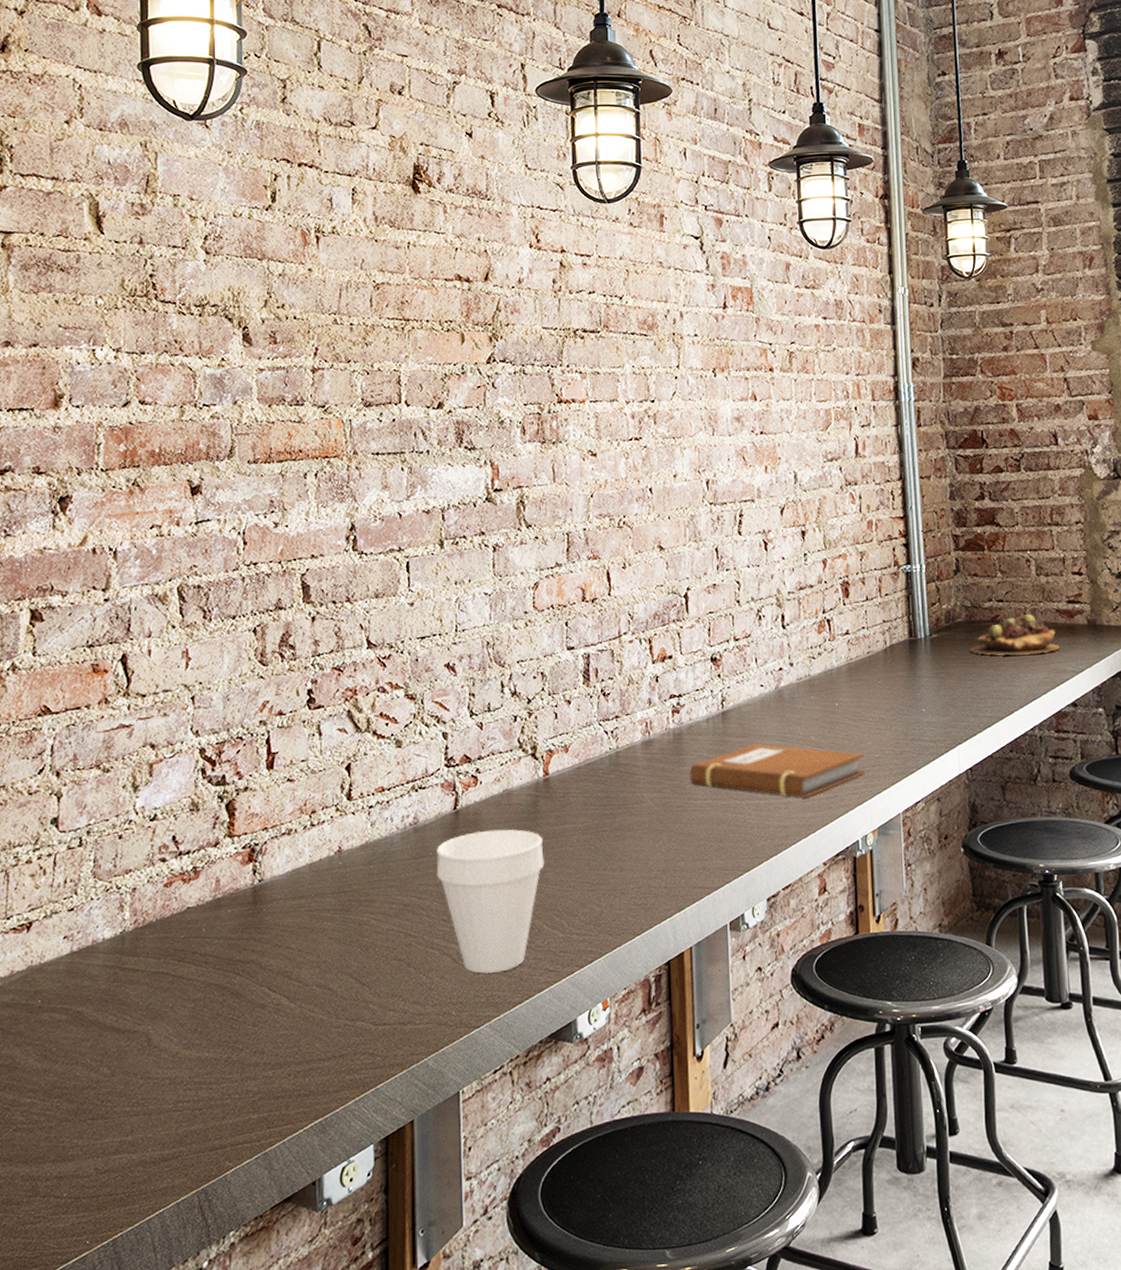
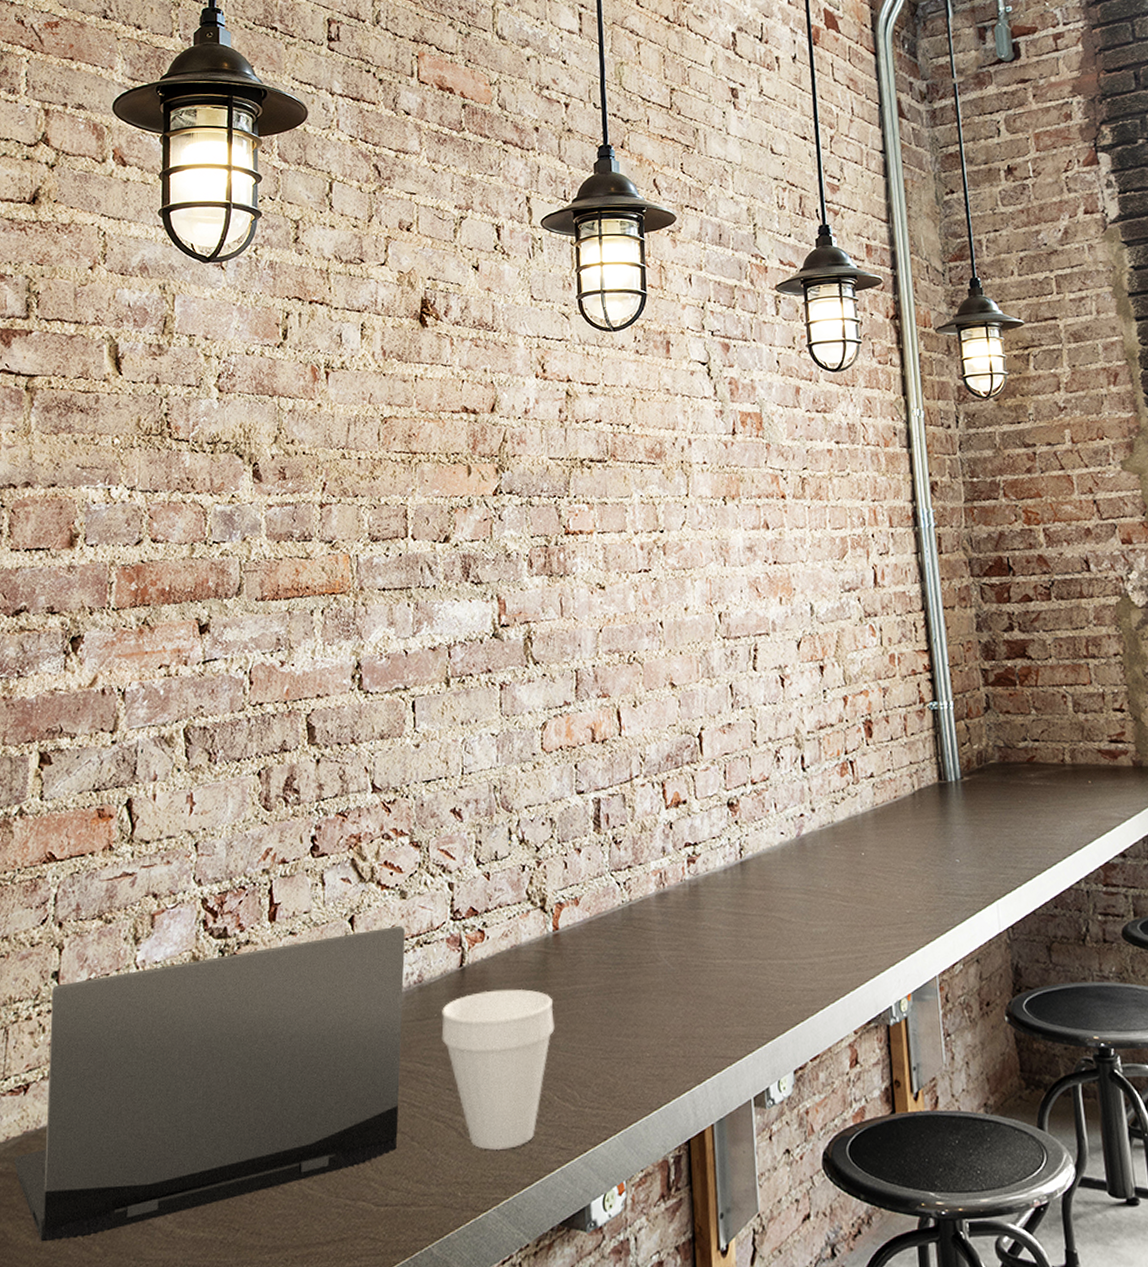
laptop computer: none [20,772,401,1065] -> present [14,925,405,1242]
notebook: present [689,744,866,798] -> none [707,897,897,958]
succulent plant: present [969,614,1060,656] -> none [1004,754,1104,801]

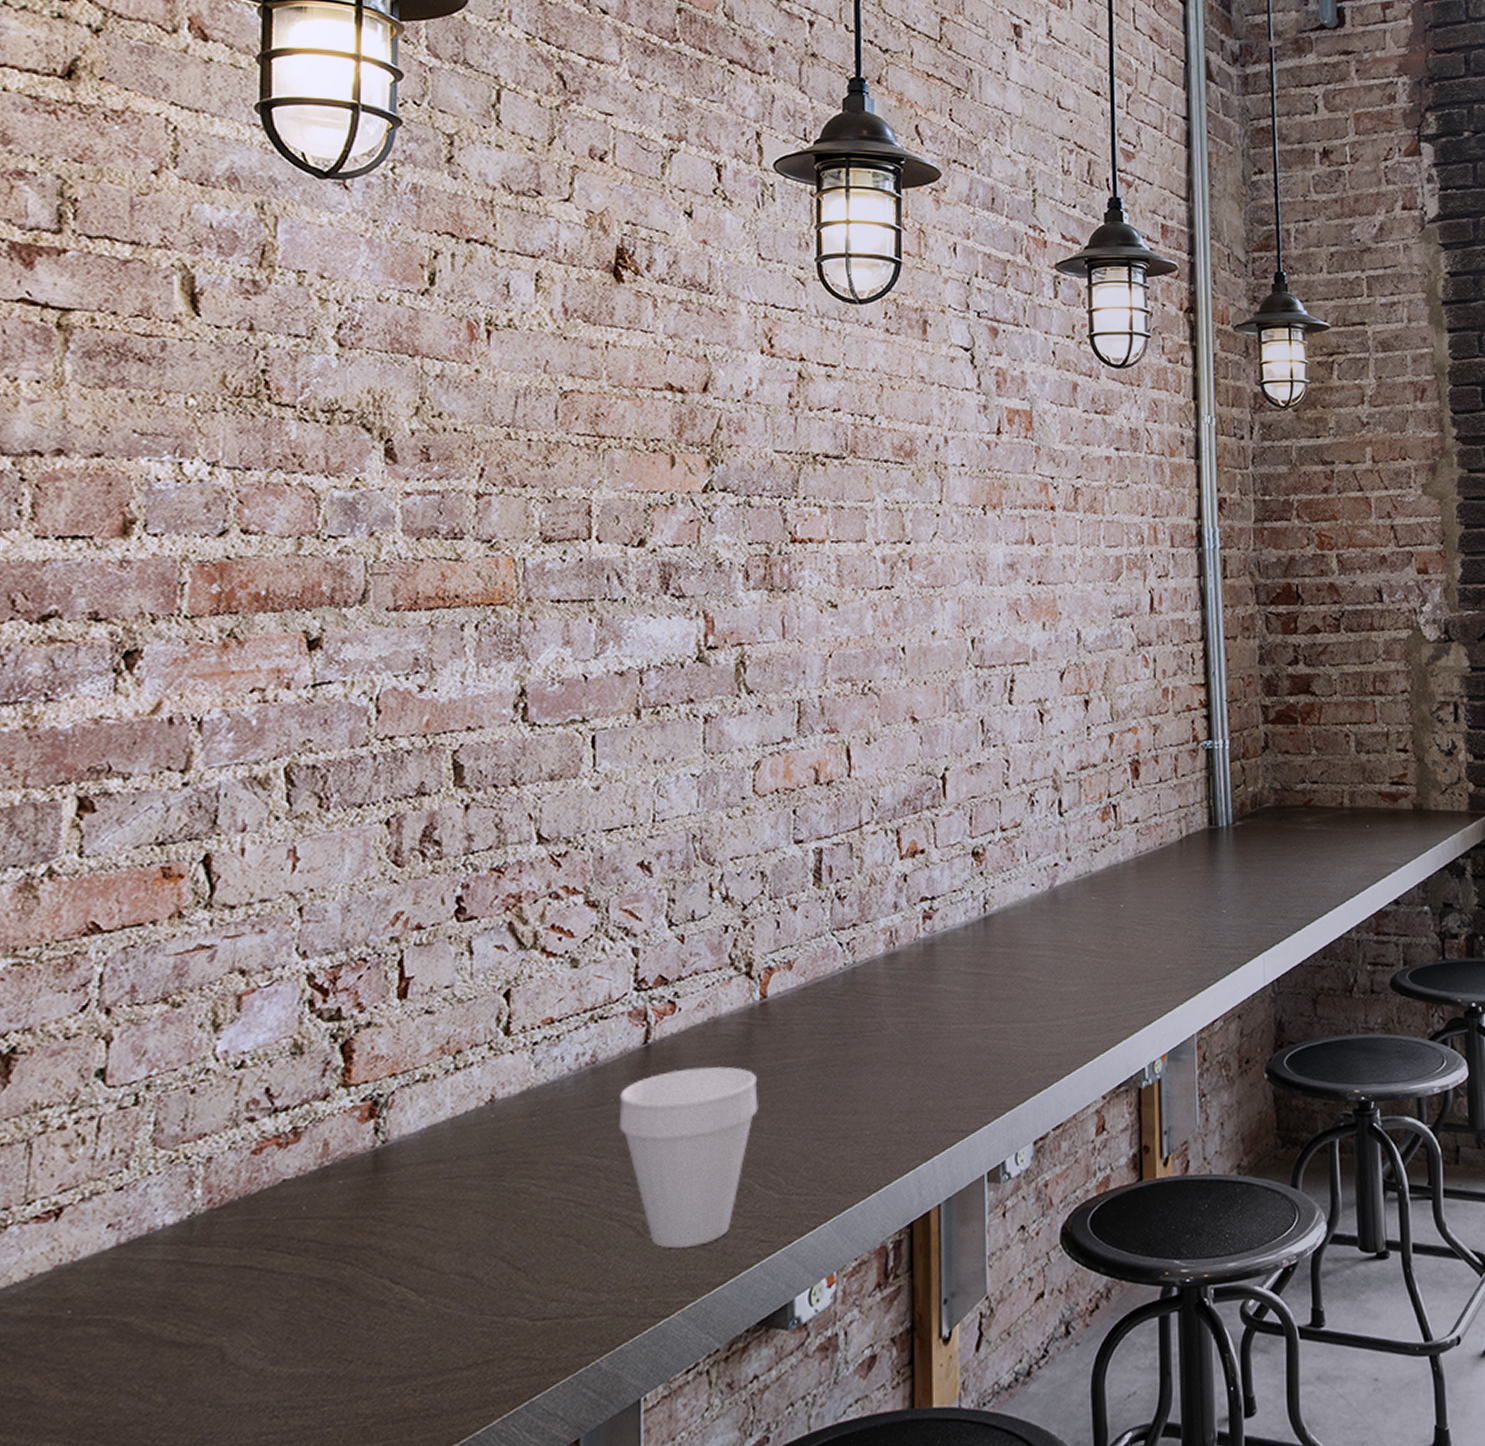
laptop computer: present [14,925,405,1242] -> none [41,998,576,1396]

